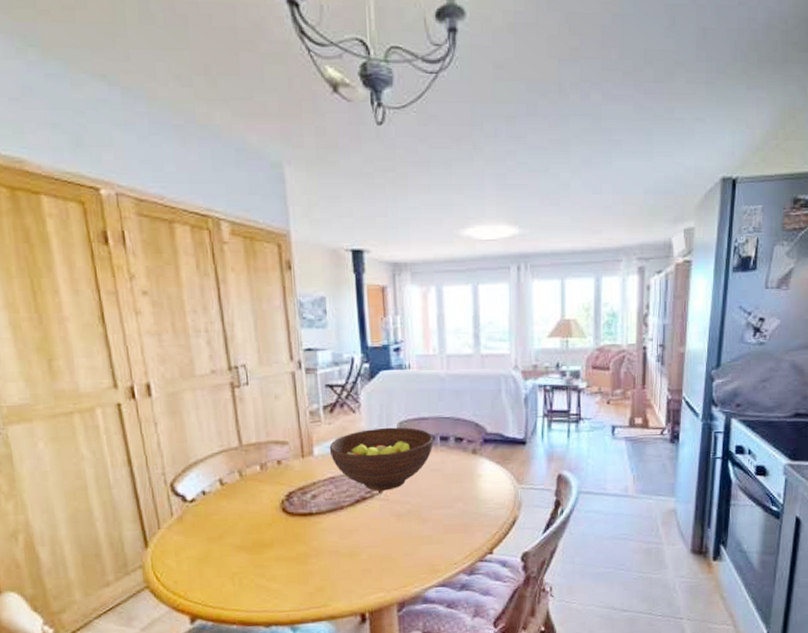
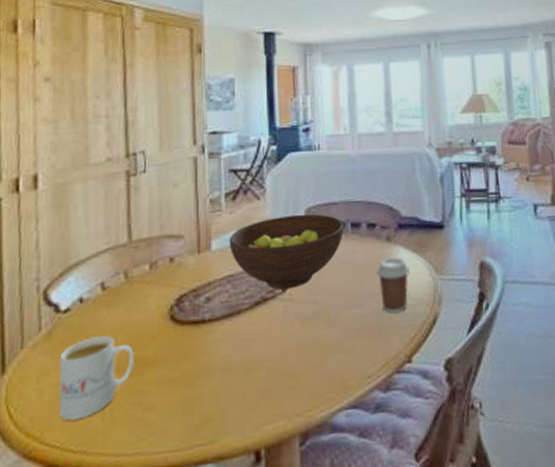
mug: none [191,522,255,585] -> present [58,335,134,421]
coffee cup: none [463,468,493,514] -> present [377,257,410,313]

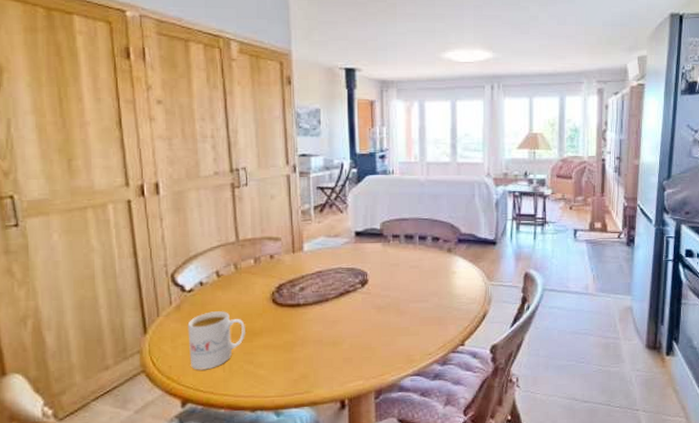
fruit bowl: present [229,214,344,290] -> none [318,226,412,285]
coffee cup: present [377,257,410,313] -> none [439,266,466,308]

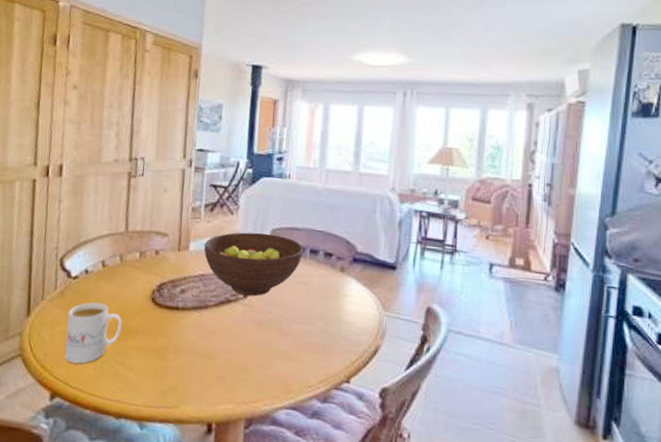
fruit bowl: none [318,226,412,285] -> present [204,232,303,297]

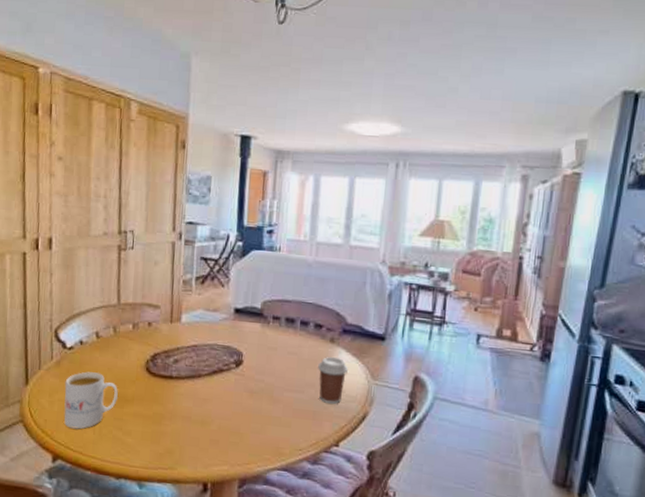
fruit bowl: present [204,232,303,297] -> none [195,304,294,366]
coffee cup: none [328,287,359,337] -> present [318,357,348,404]

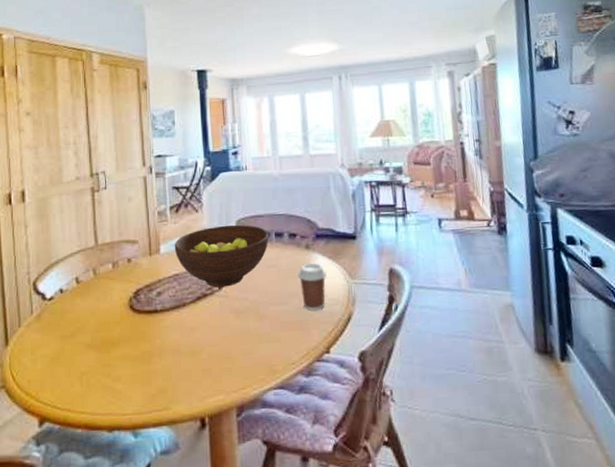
mug: present [64,371,118,430] -> none [47,319,103,385]
fruit bowl: none [195,304,294,366] -> present [174,224,269,288]

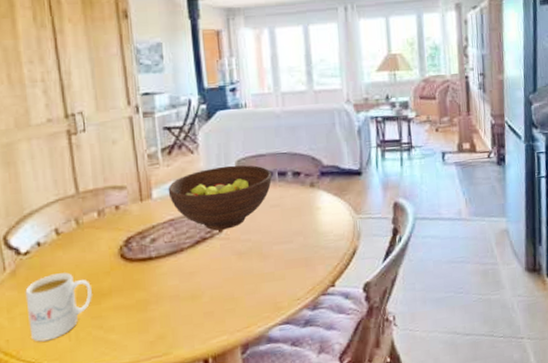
mug: none [47,319,103,385] -> present [25,272,92,342]
coffee cup: present [298,263,327,310] -> none [302,201,332,247]

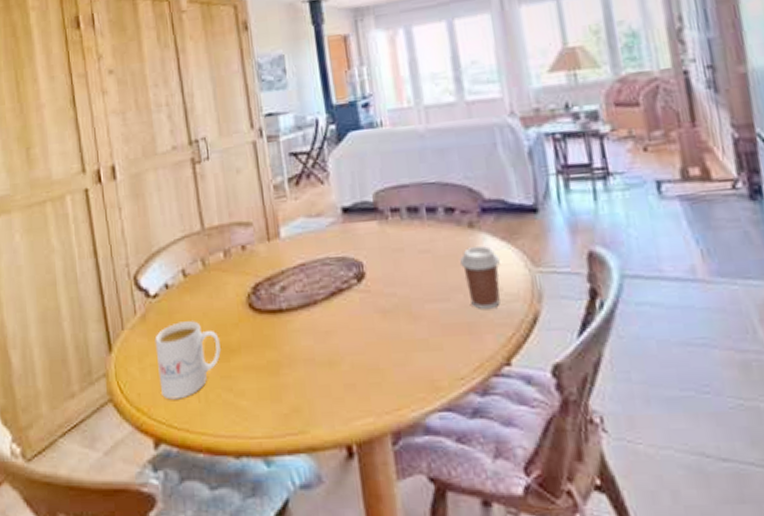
fruit bowl: present [168,165,272,231] -> none [297,198,419,280]
coffee cup: none [302,201,332,247] -> present [460,246,500,309]

